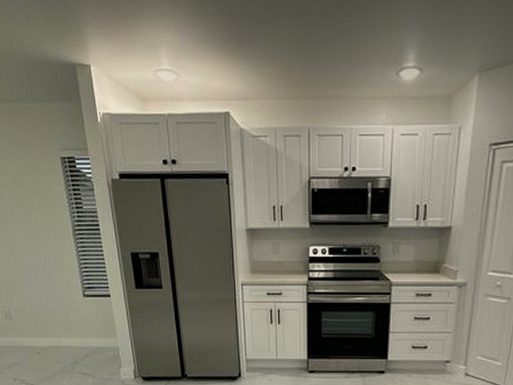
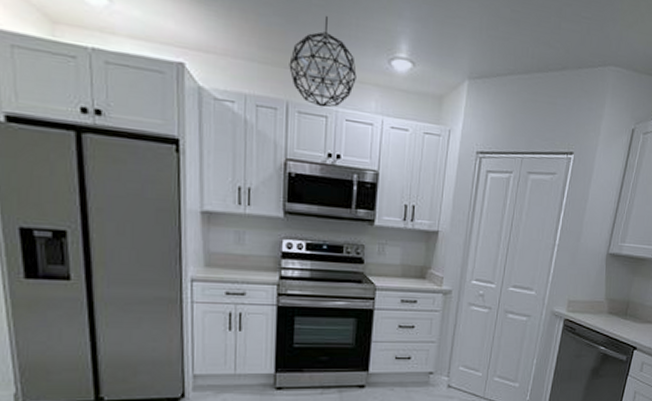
pendant light: none [309,44,367,128] -> present [289,15,357,108]

